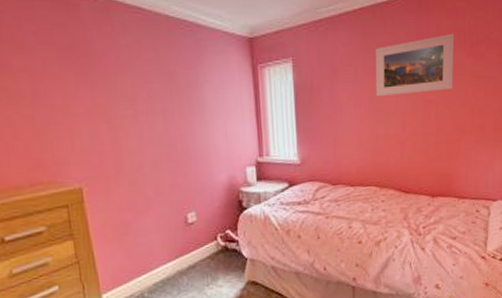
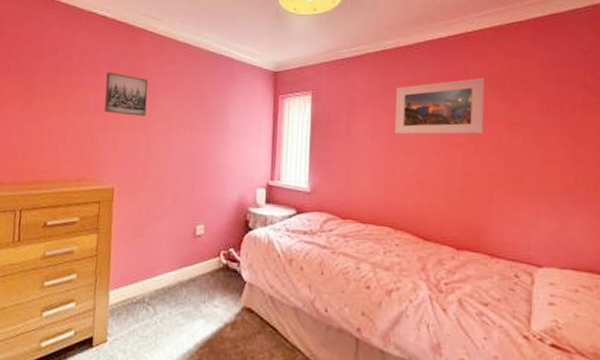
wall art: none [38,48,104,102] -> present [104,72,148,117]

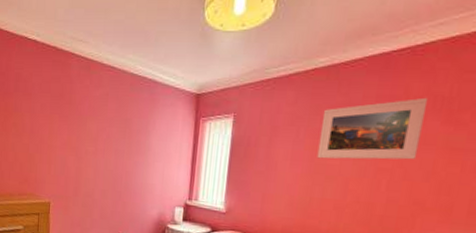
wall art: present [104,72,148,117] -> none [39,96,77,139]

